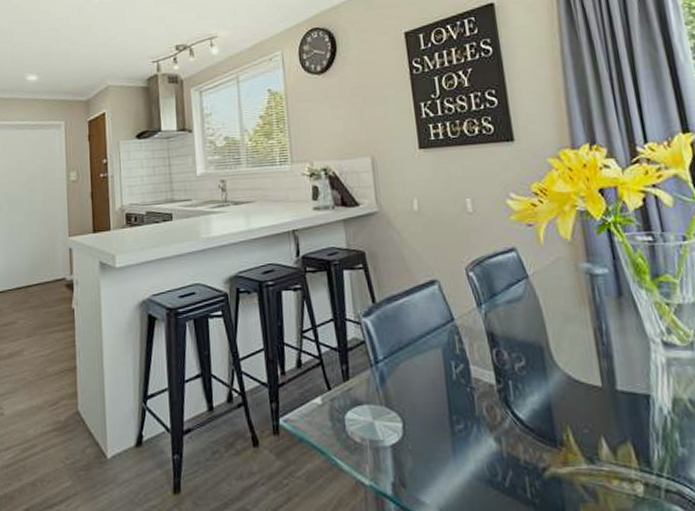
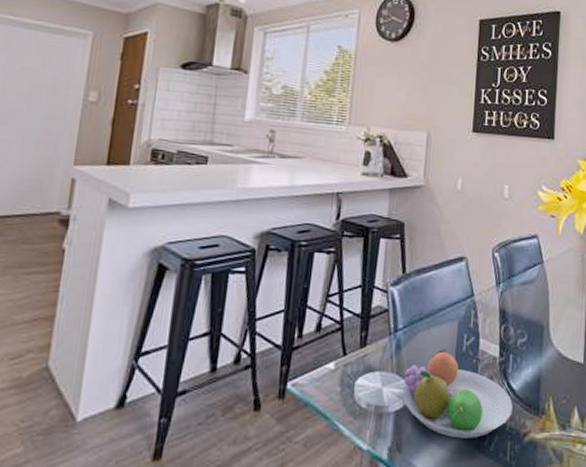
fruit bowl: none [393,379,524,474] -> present [402,349,513,439]

